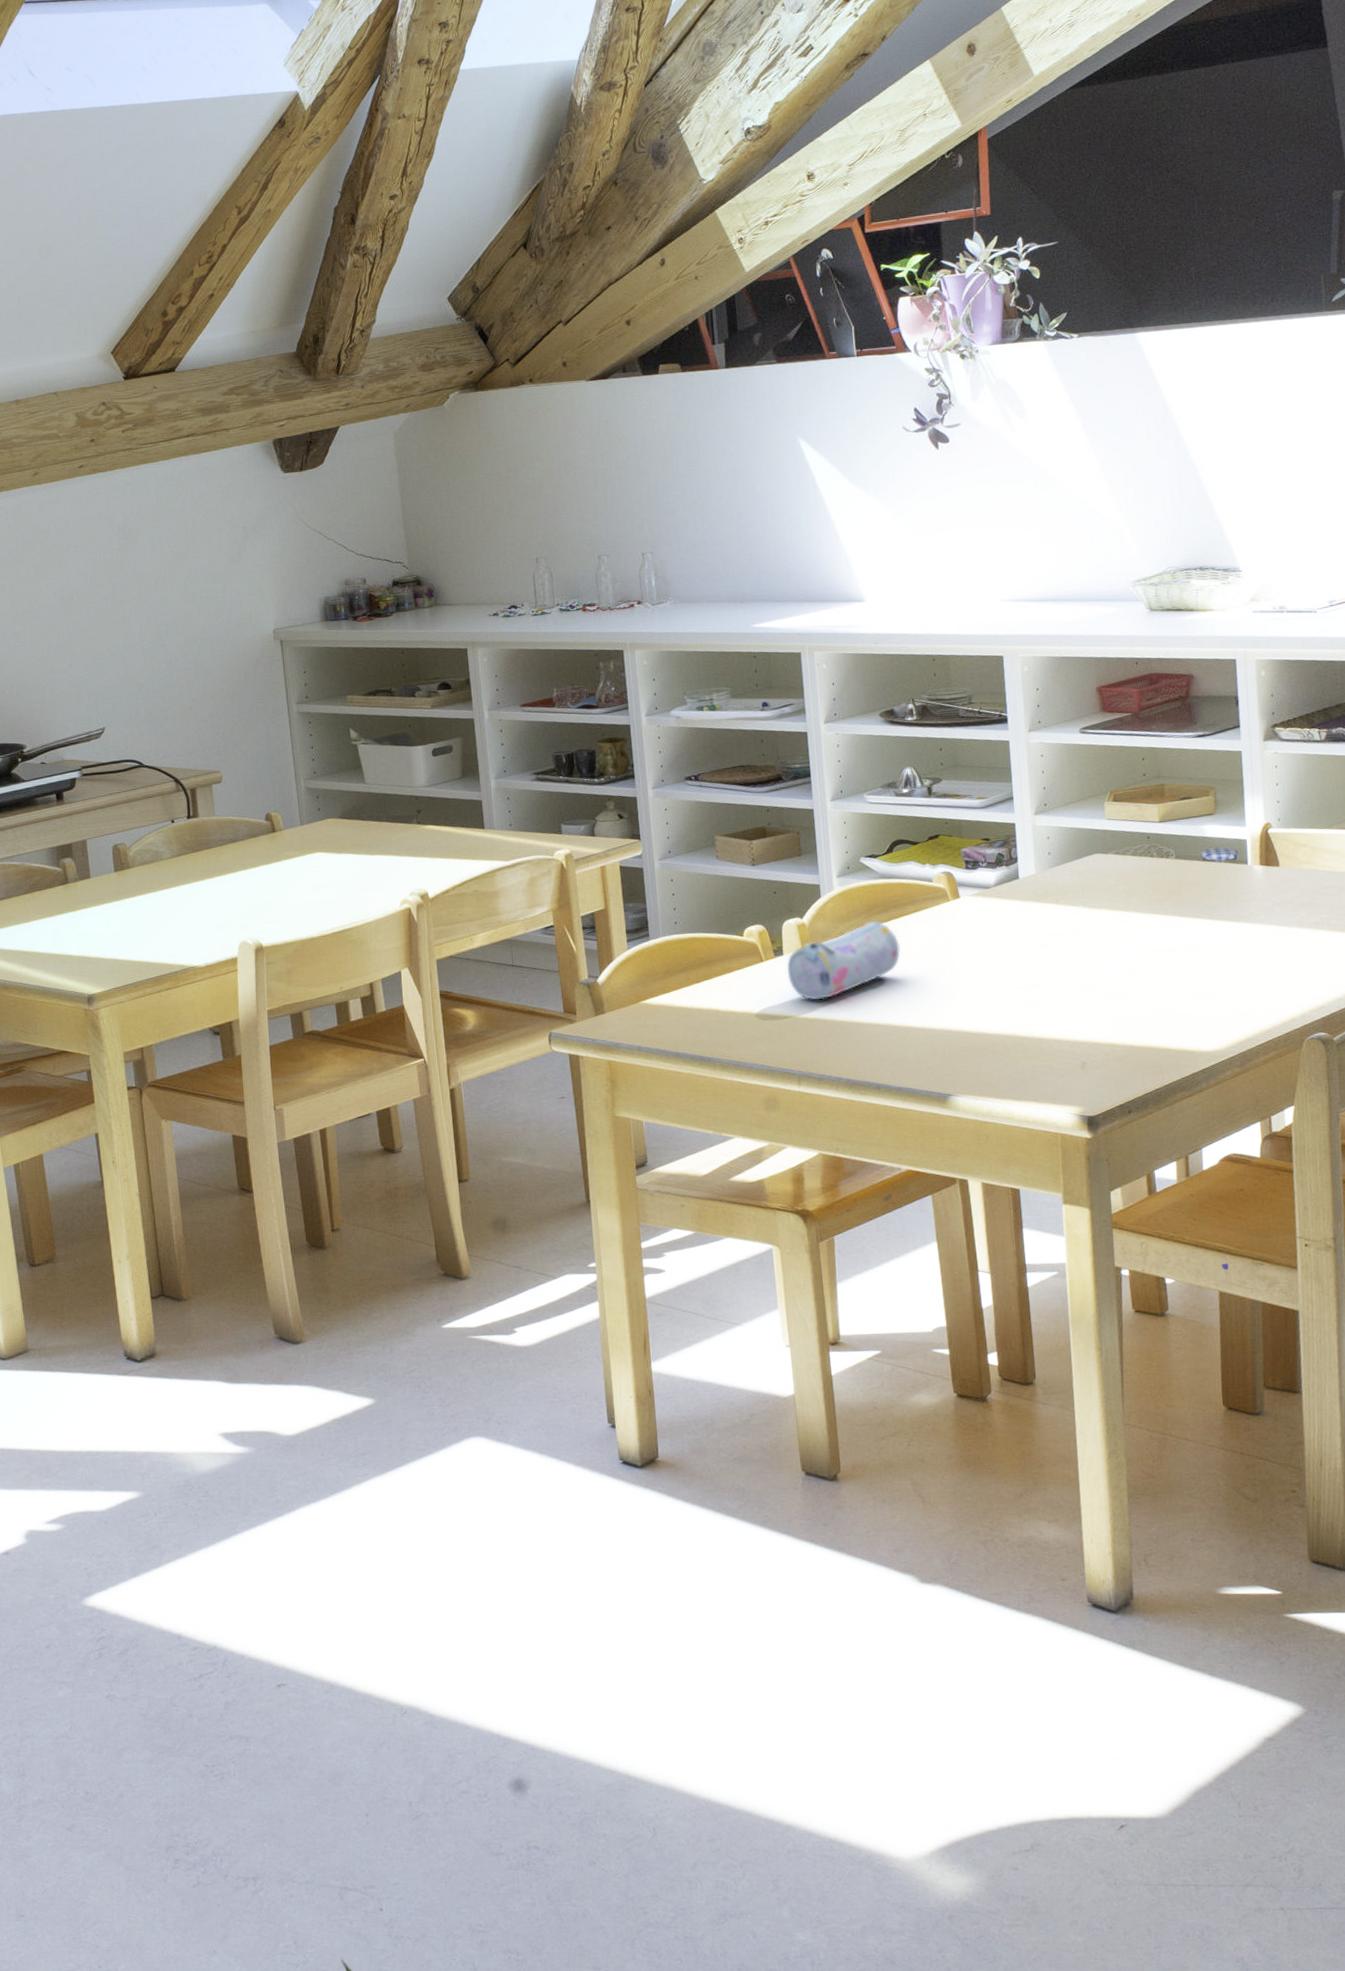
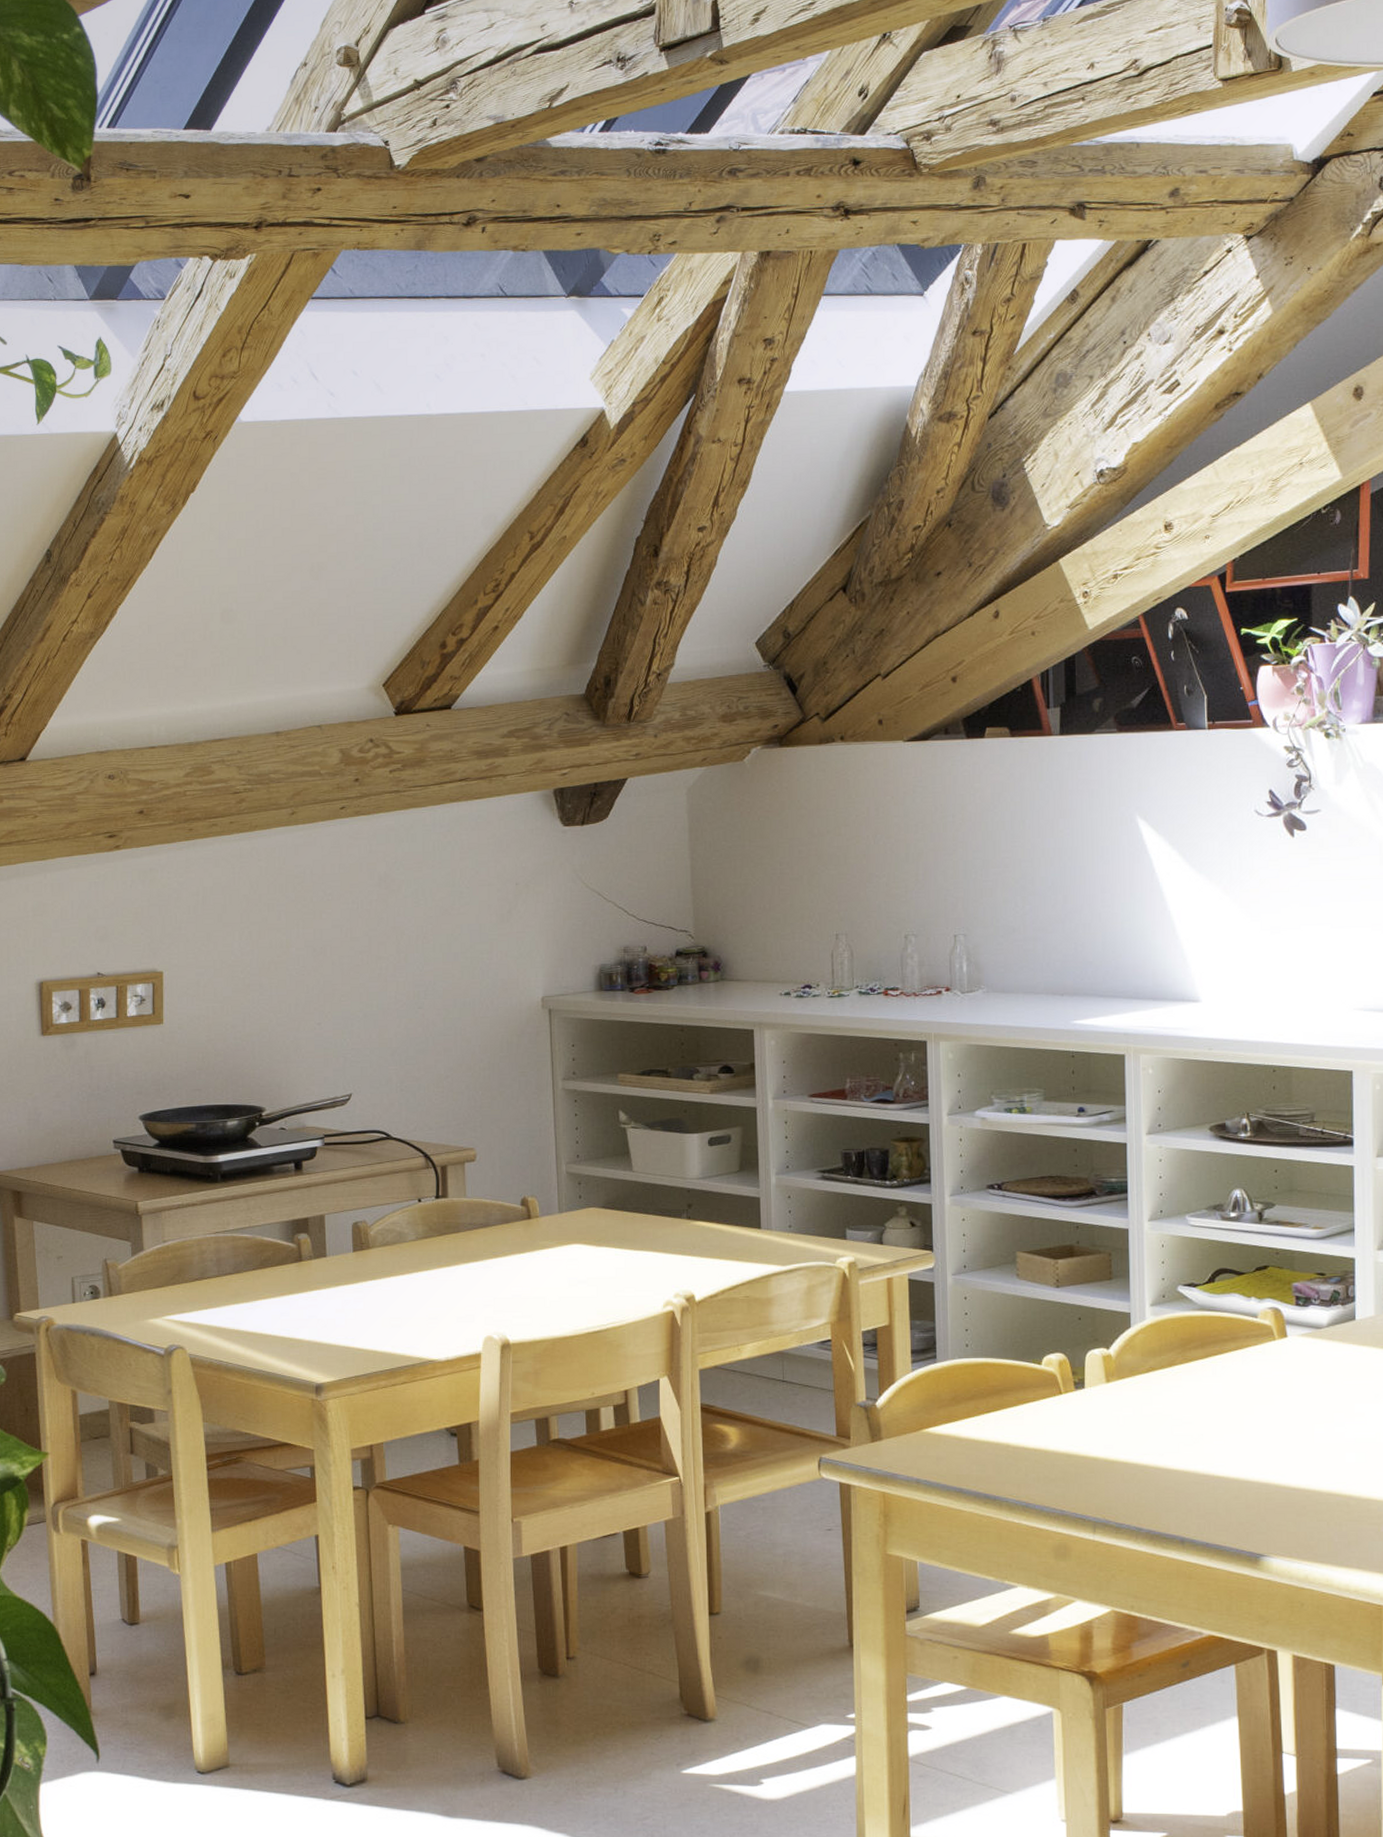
pencil case: present [786,921,900,1001] -> none [1088,1357,1216,1441]

